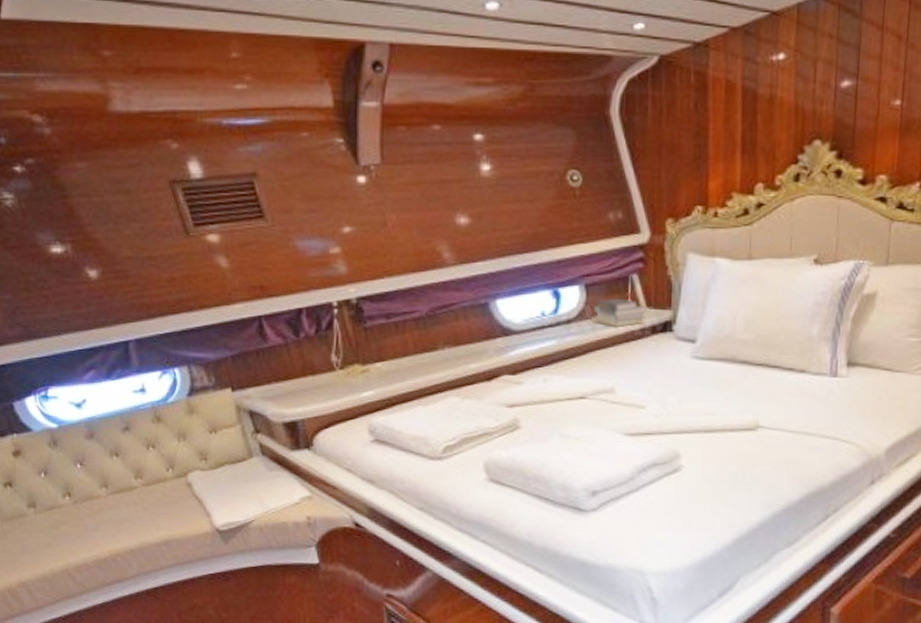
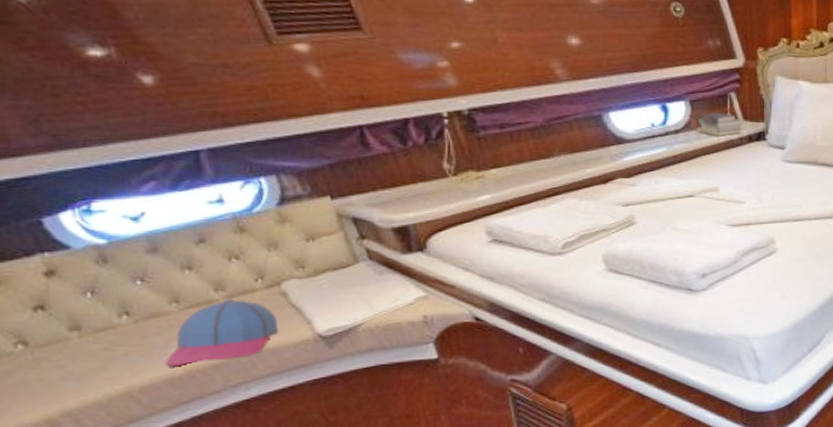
baseball cap: none [95,486,184,548] -> present [165,299,279,366]

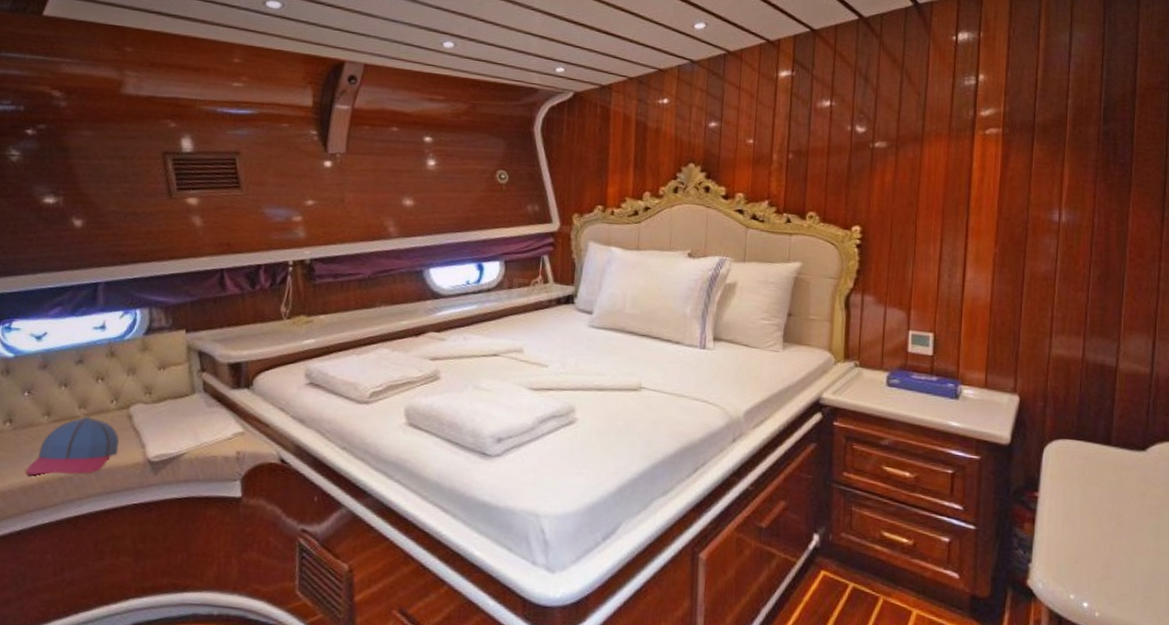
books: present [696,111,743,137] -> none [508,273,553,298]

